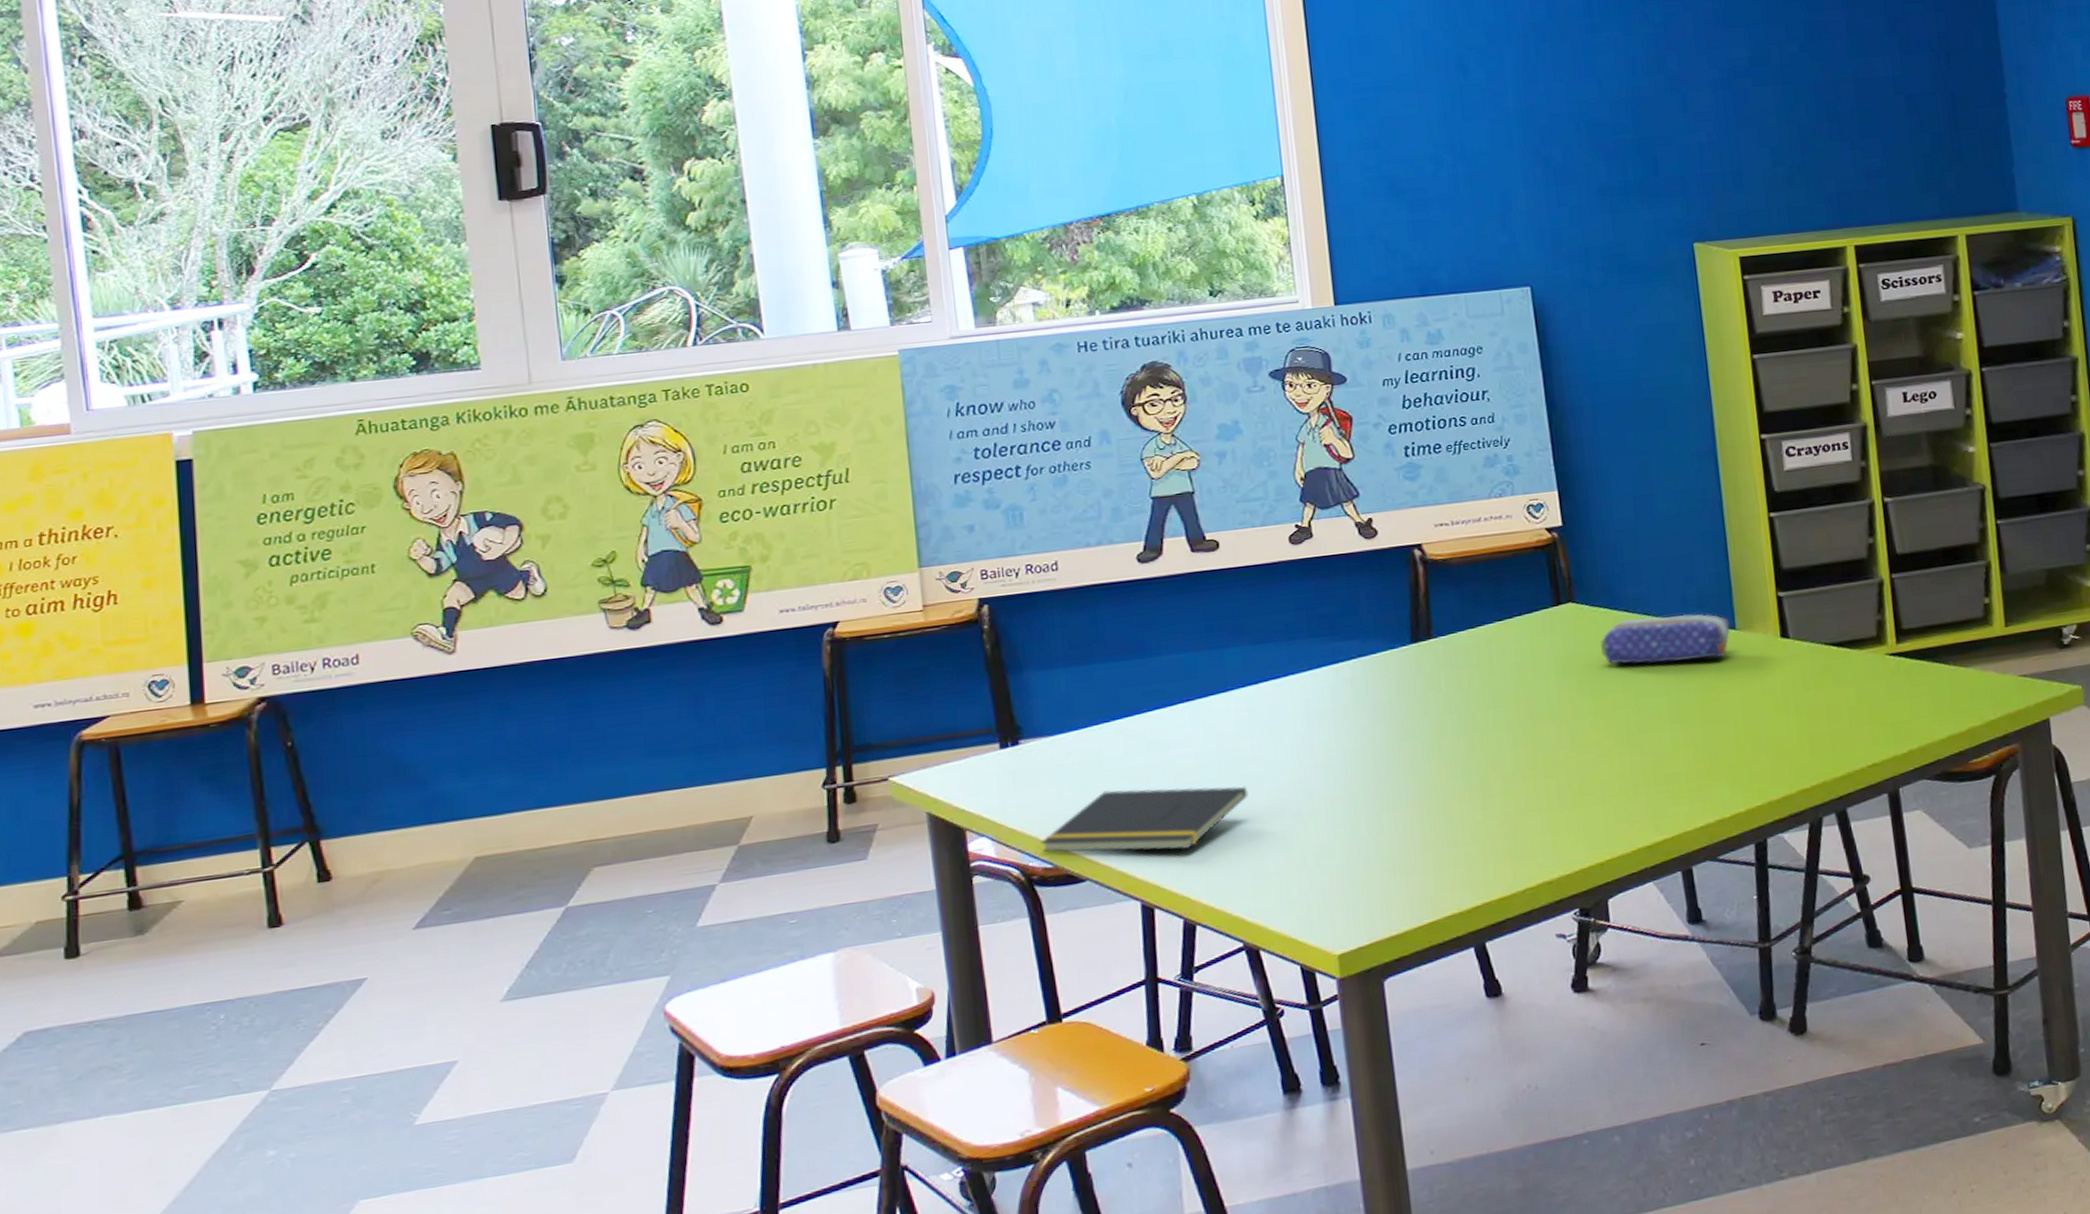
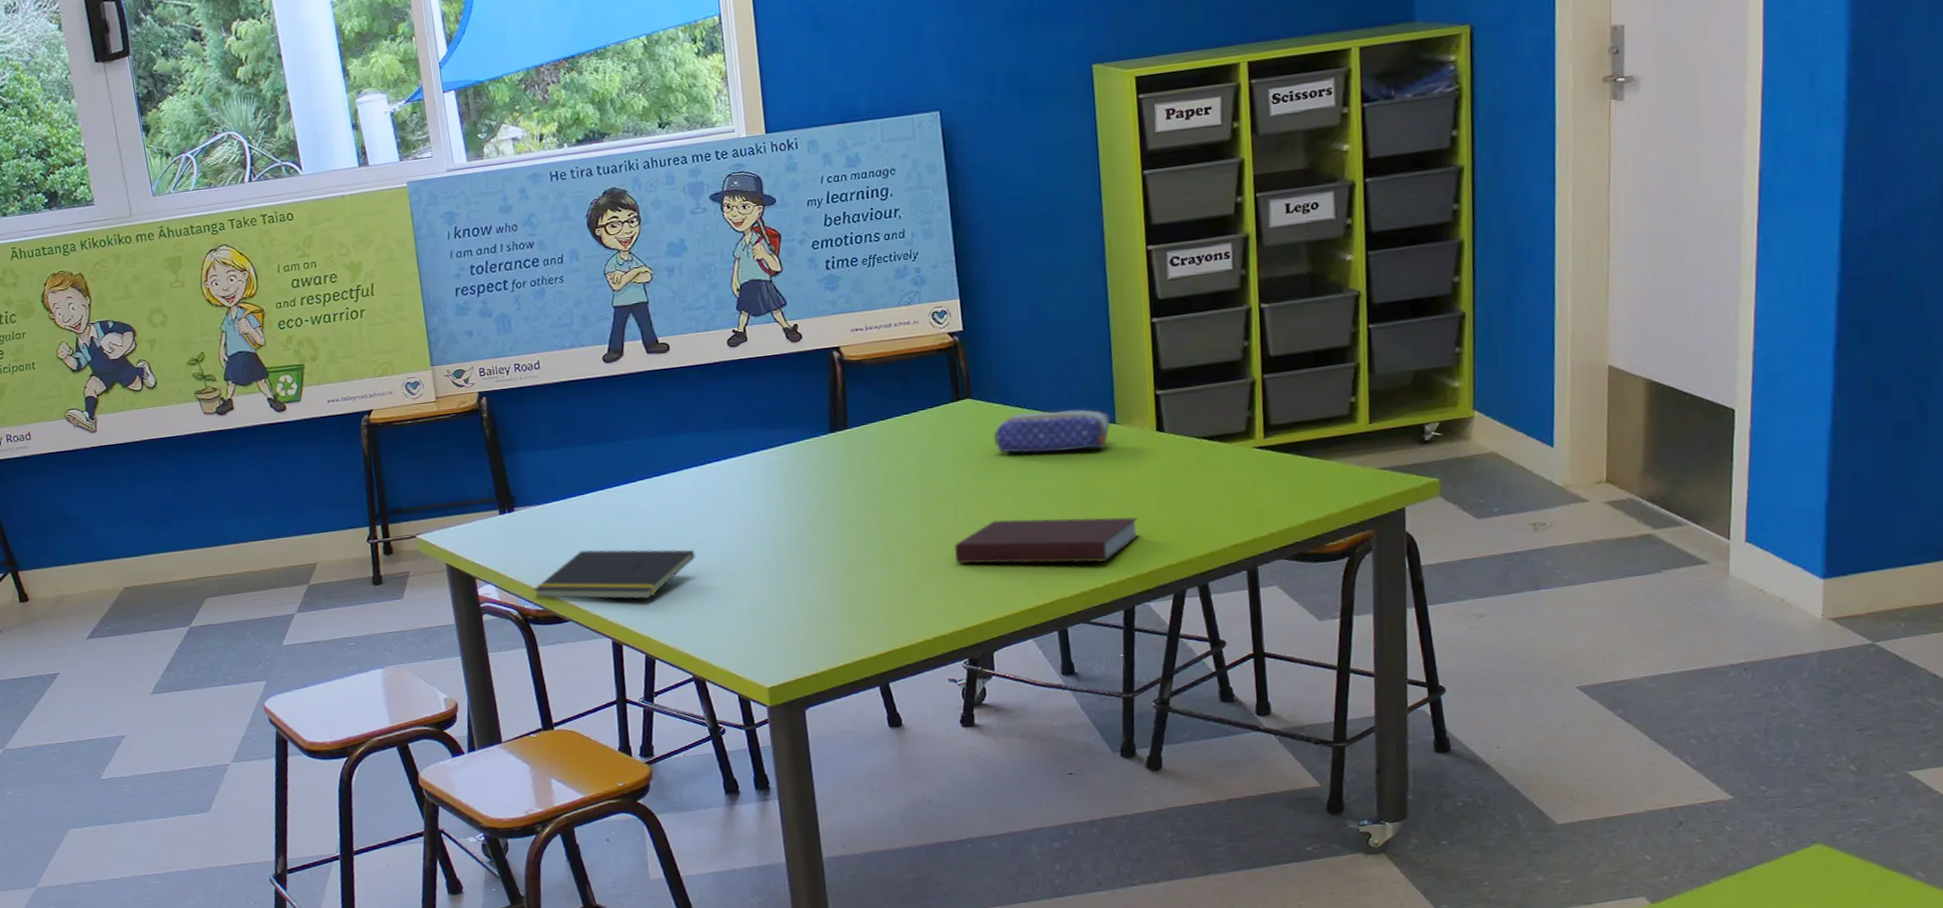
notebook: none [1559,735,1768,795] -> present [955,517,1139,564]

